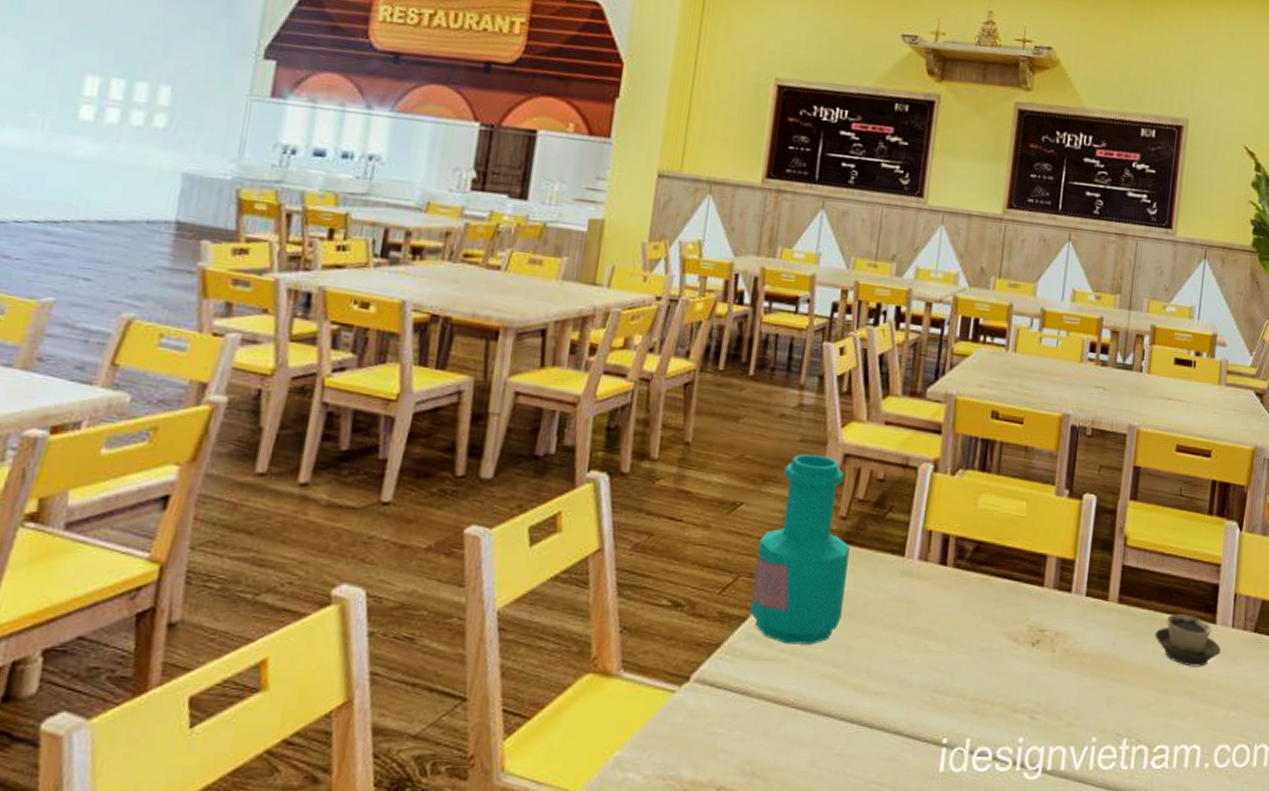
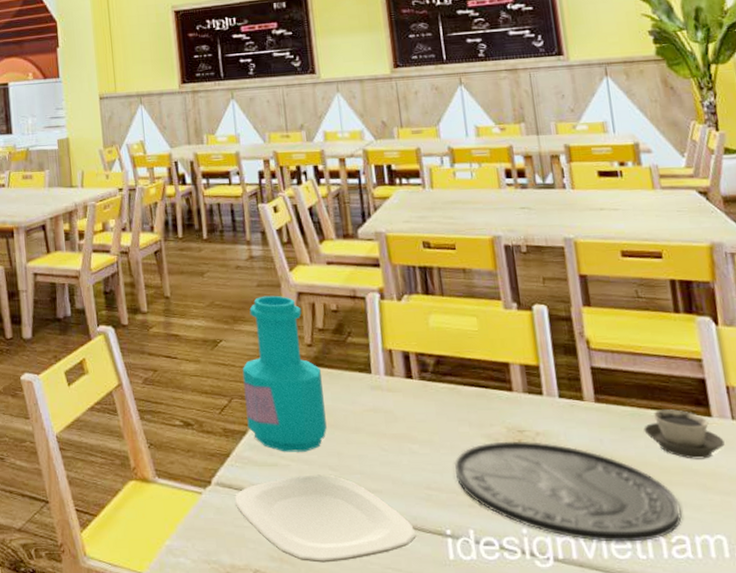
plate: none [713,672,911,777] -> present [235,474,416,563]
plate: none [966,641,1169,752] -> present [455,441,682,542]

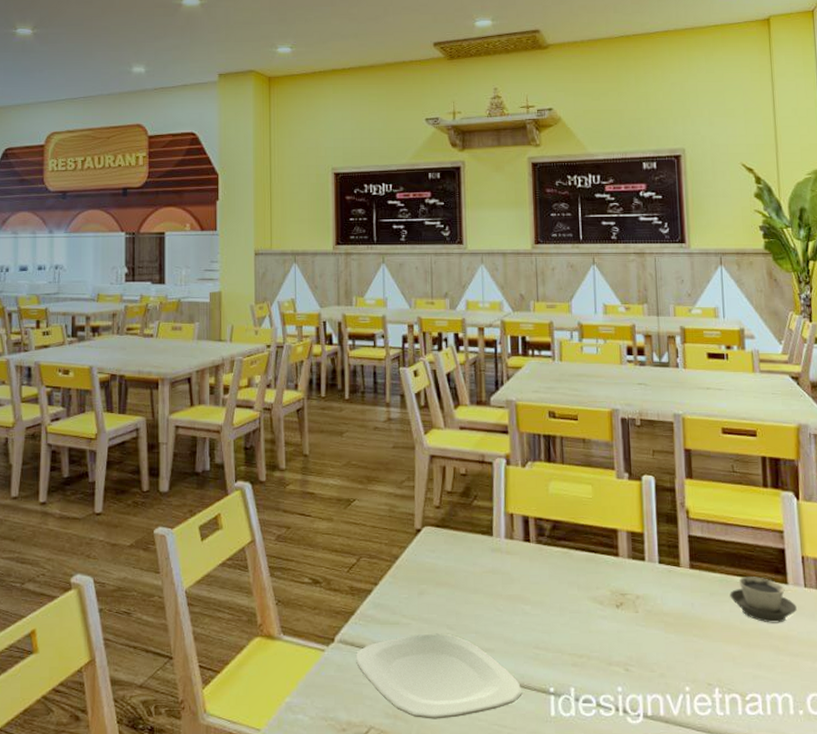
bottle: present [242,295,327,452] -> none [372,457,448,611]
plate: present [455,441,682,542] -> none [562,603,756,700]

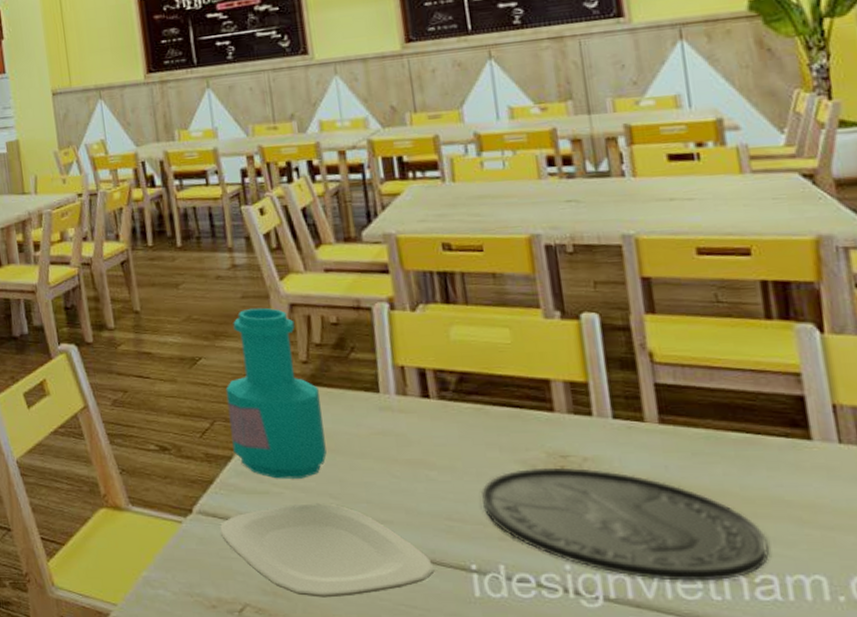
bottle: none [372,457,448,611] -> present [225,307,327,479]
plate: none [562,603,756,700] -> present [481,467,769,581]
cup: present [730,577,797,623] -> none [721,431,828,489]

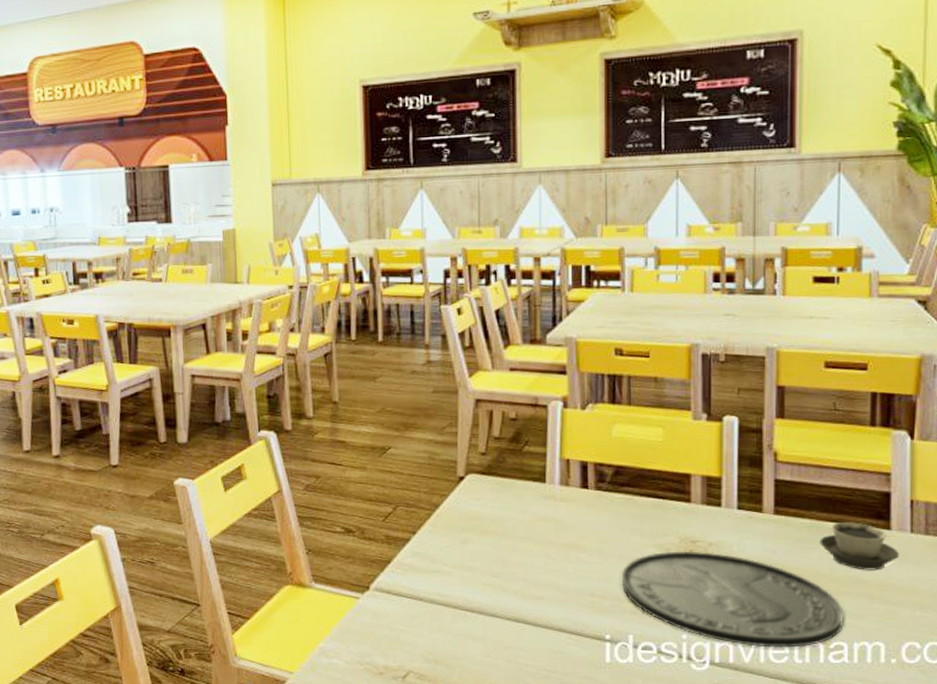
plate: present [220,503,435,598] -> none [393,581,575,664]
bottle: present [225,307,327,479] -> none [410,402,494,559]
cup: none [721,431,828,489] -> present [819,522,899,571]

